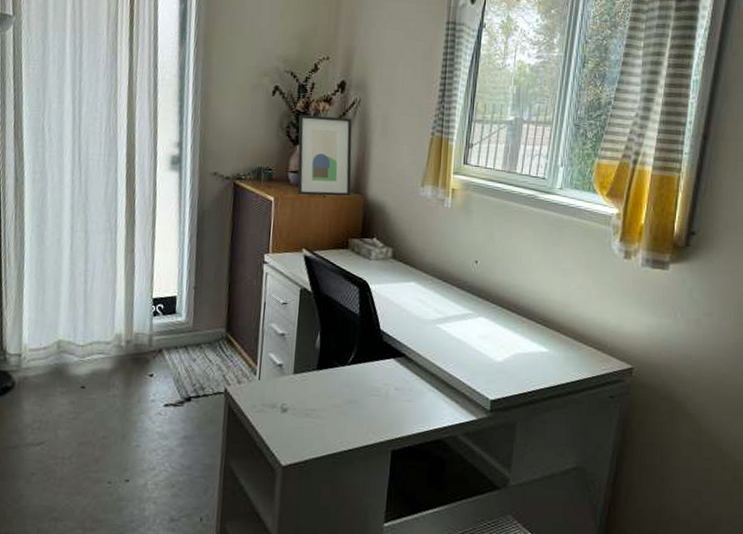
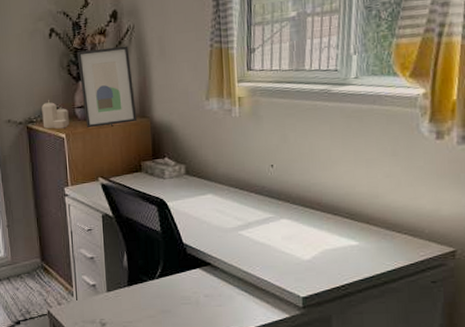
candle: none [251,158,281,191] -> present [41,99,69,129]

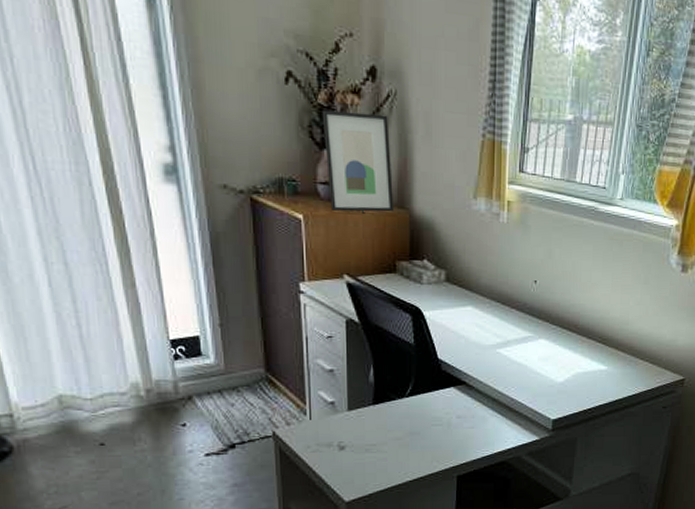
candle: present [41,99,69,129] -> none [272,166,309,207]

